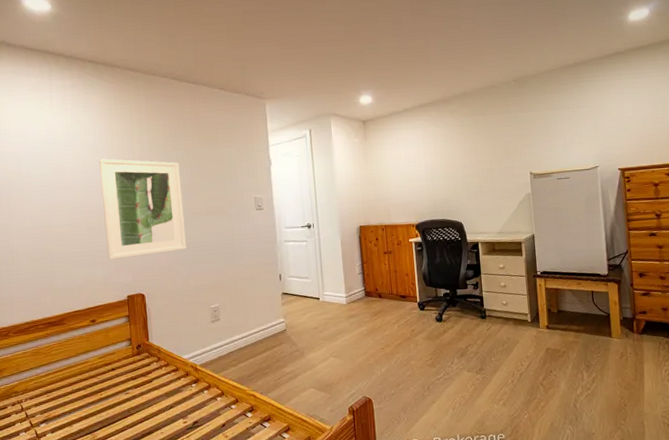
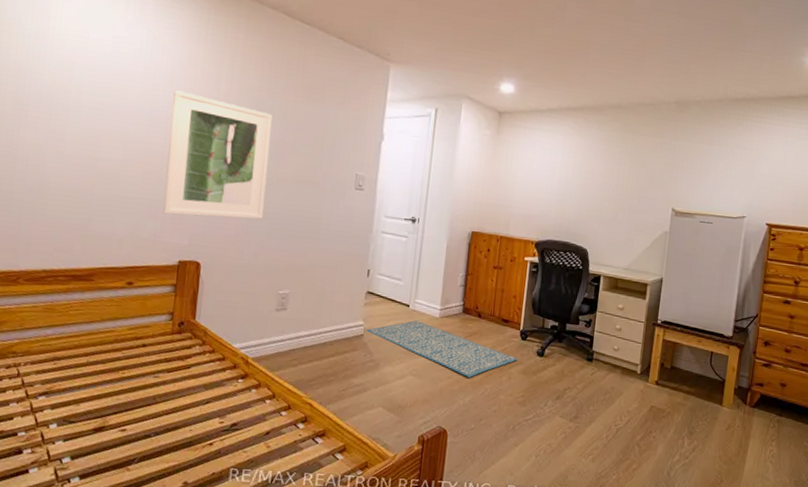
rug: none [287,310,421,351] -> present [366,320,518,377]

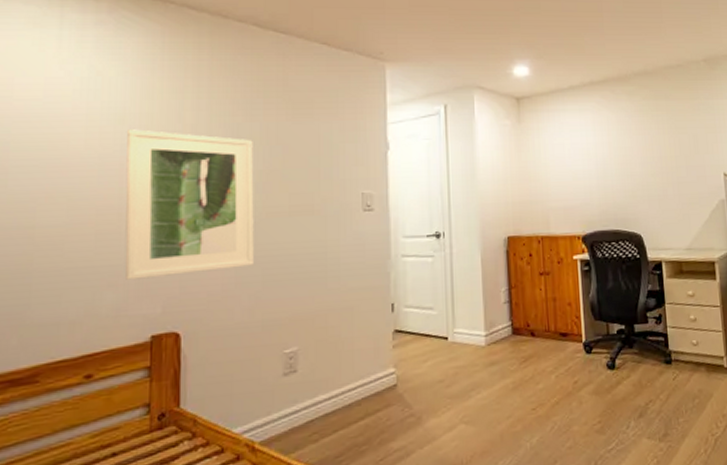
rug: present [366,320,518,377] -> none [399,354,586,412]

